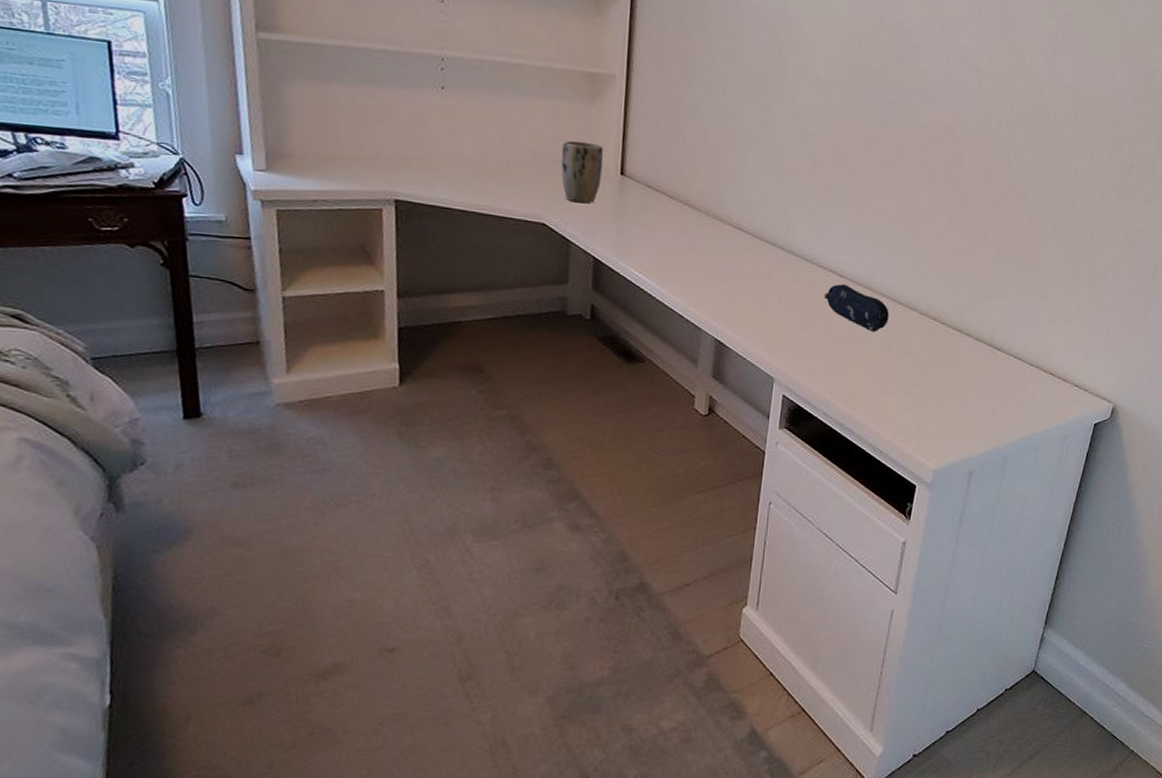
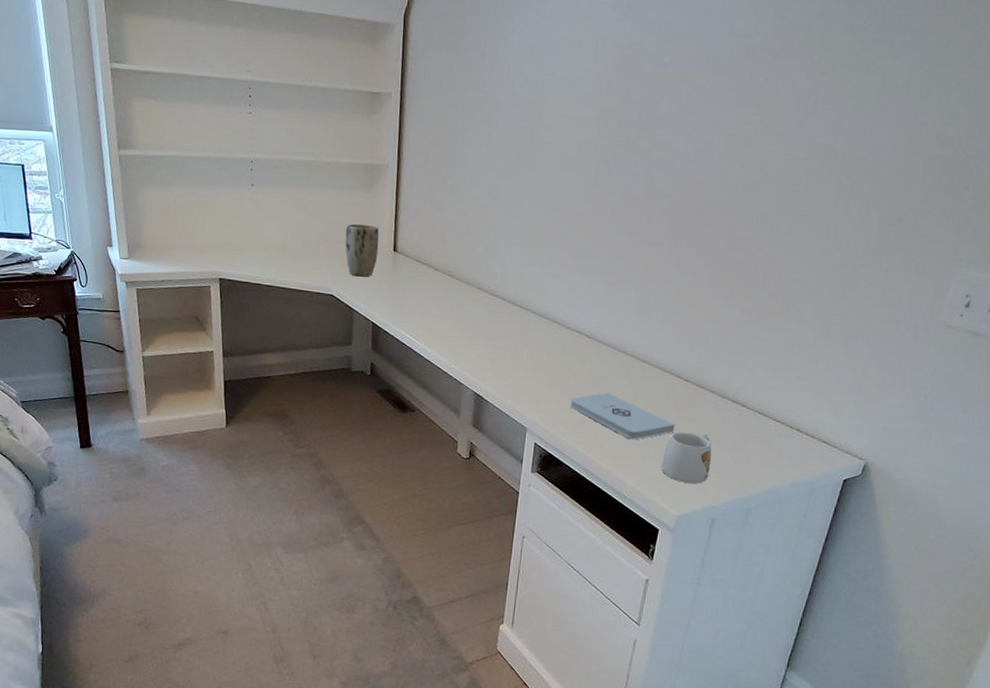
notepad: none [821,337,932,389] -> present [569,392,675,440]
pencil case: present [824,284,889,332] -> none [572,344,634,388]
mug: none [917,378,969,434] -> present [661,431,712,484]

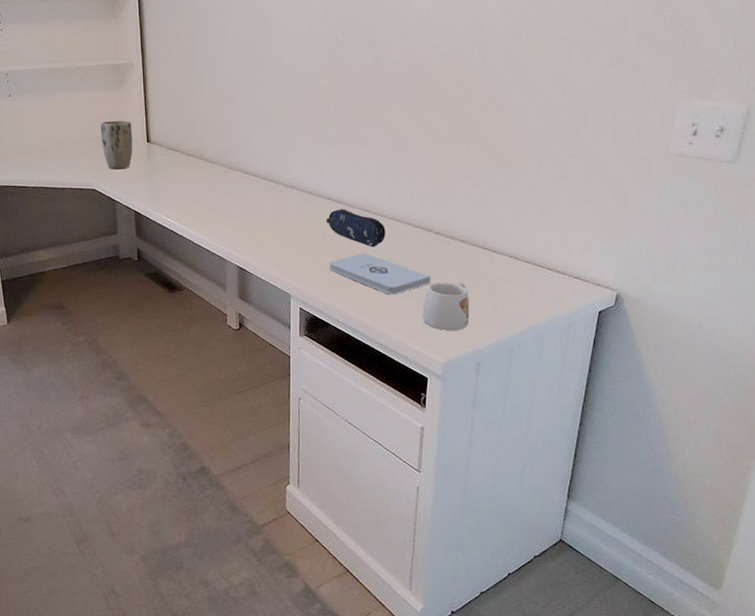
pencil case: none [572,344,634,388] -> present [325,209,386,248]

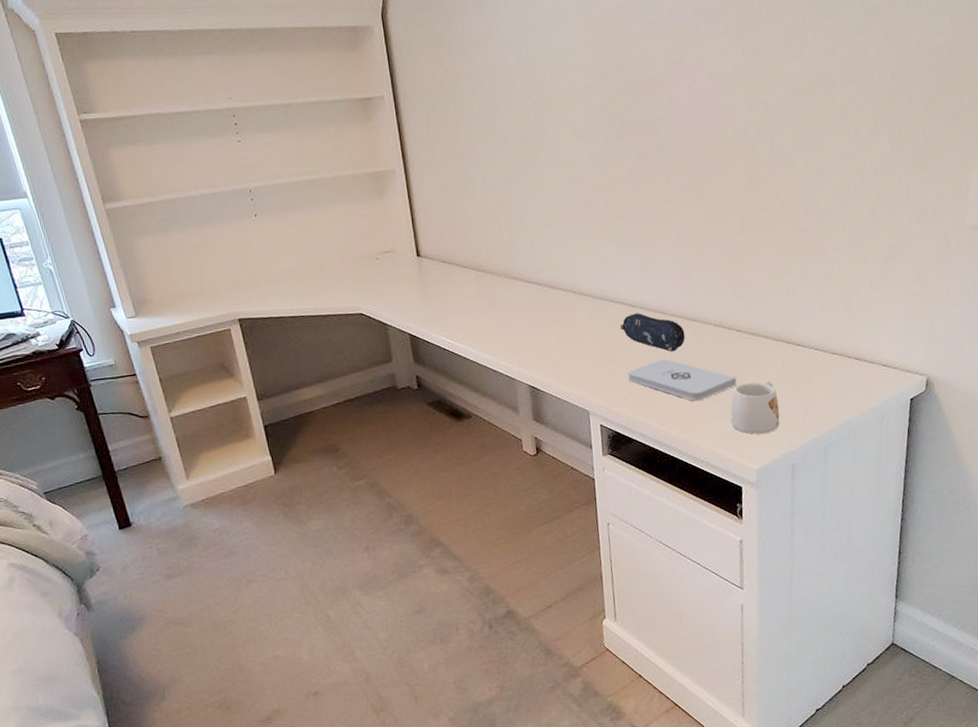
plant pot: present [101,120,133,170] -> none [363,234,402,290]

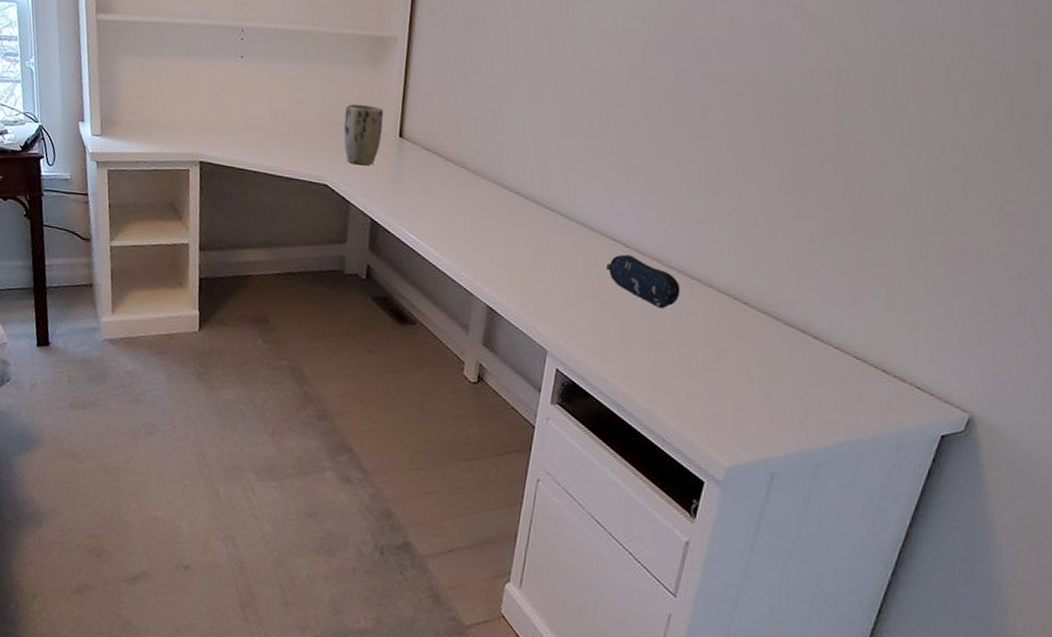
plant pot: none [363,234,402,290] -> present [343,103,384,165]
notepad: present [627,358,737,402] -> none [600,313,729,372]
mug: present [730,380,780,434] -> none [709,364,774,430]

